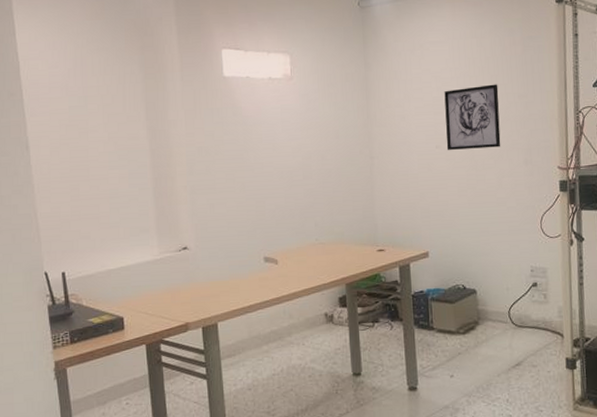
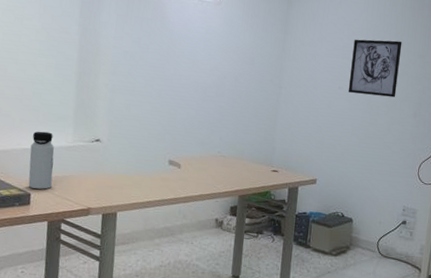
water bottle: none [116,248,144,311] -> present [28,131,55,189]

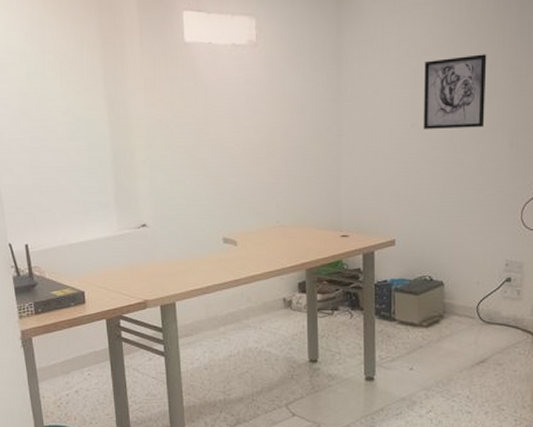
water bottle: present [28,131,55,189] -> none [76,223,104,285]

